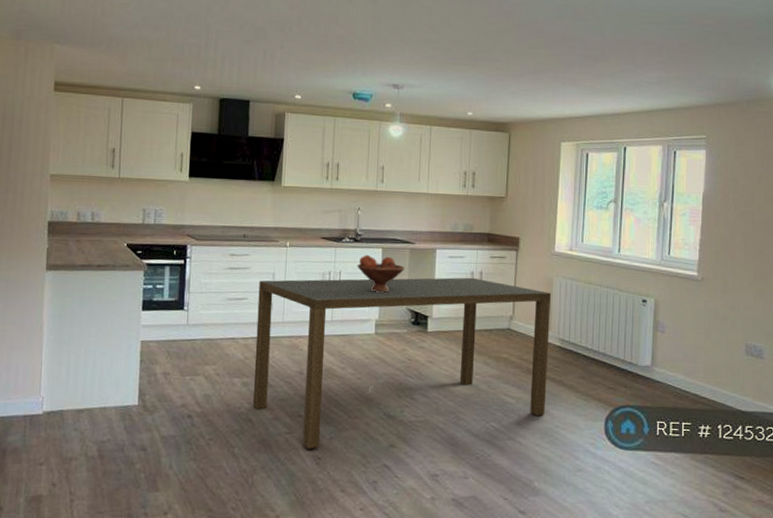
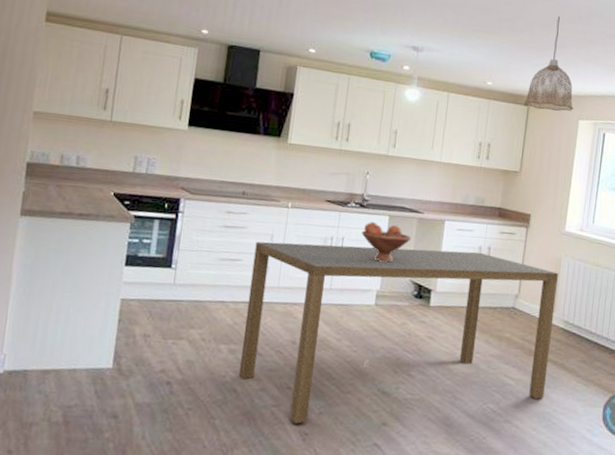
pendant lamp: none [504,42,555,135] -> present [523,16,574,111]

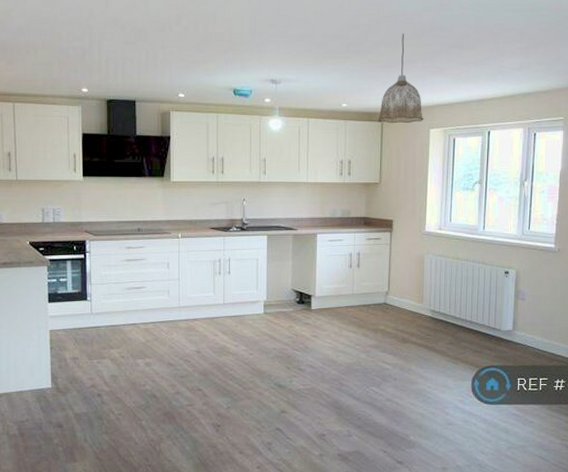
dining table: present [239,241,559,424] -> none [155,258,423,418]
fruit bowl: present [361,222,412,263] -> none [244,242,289,276]

